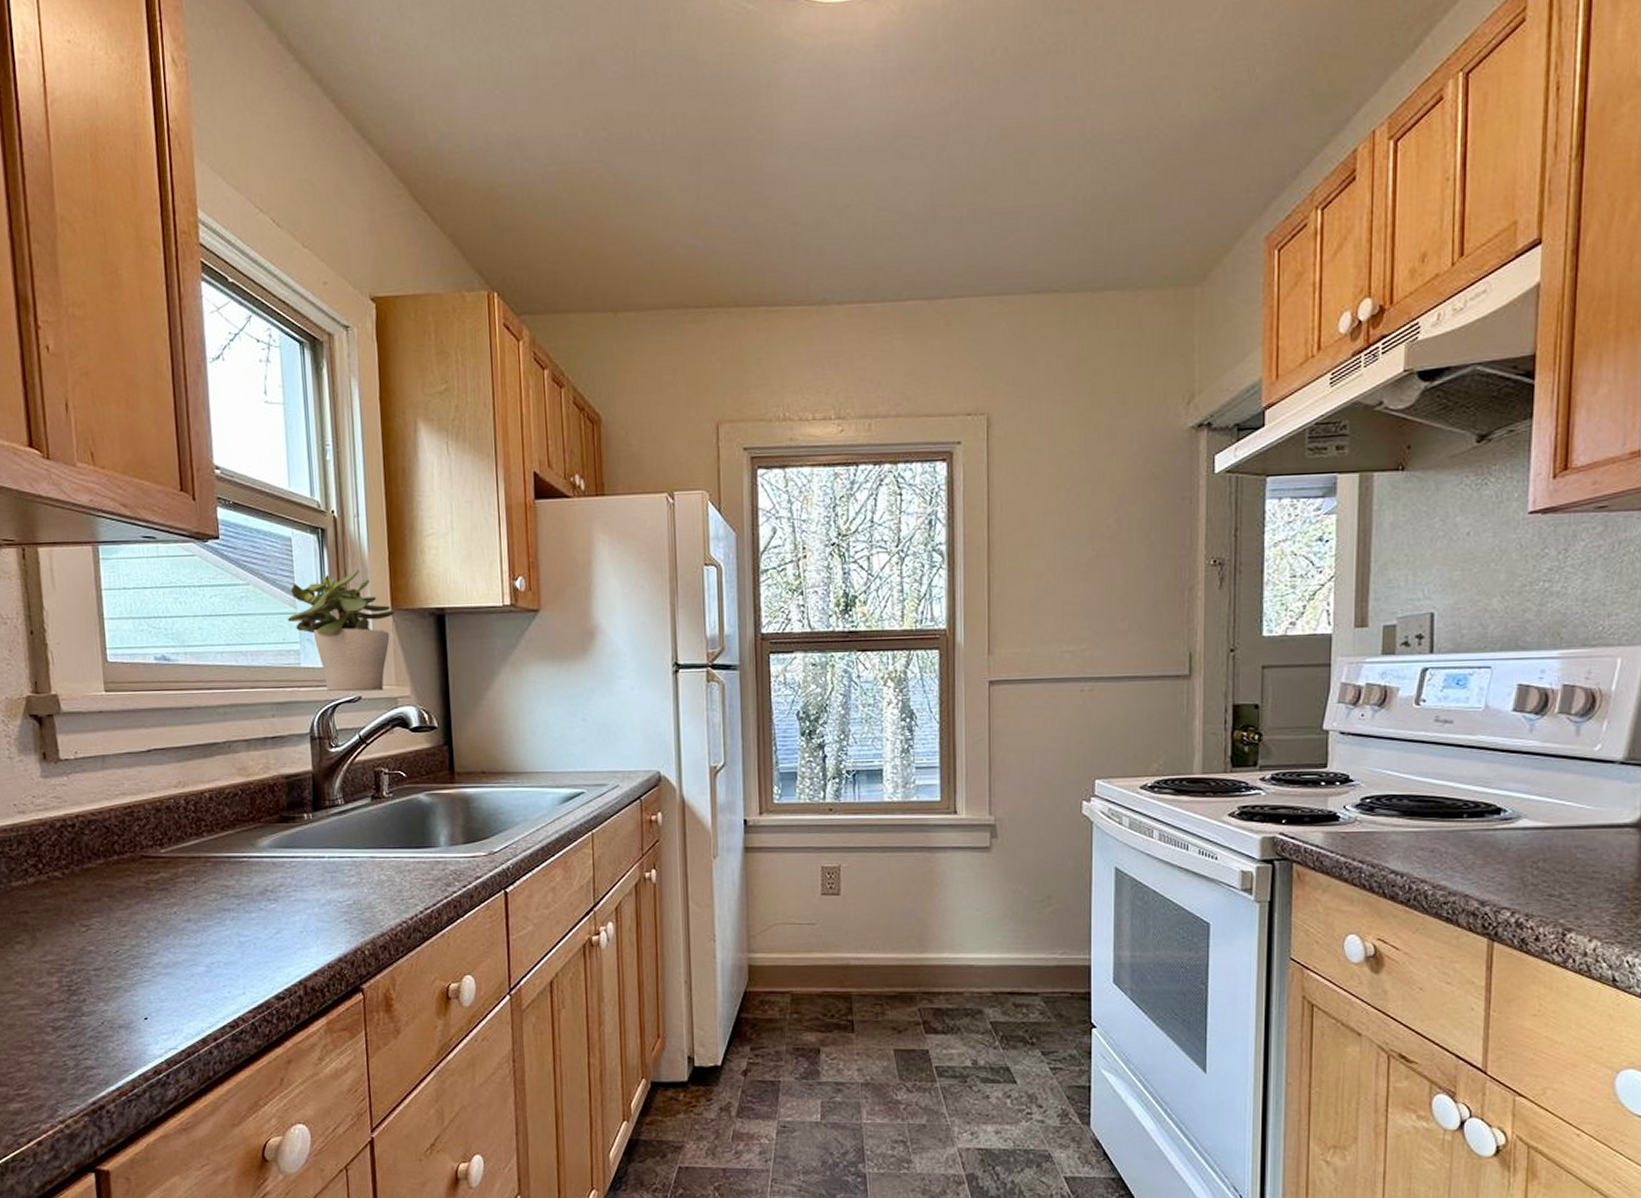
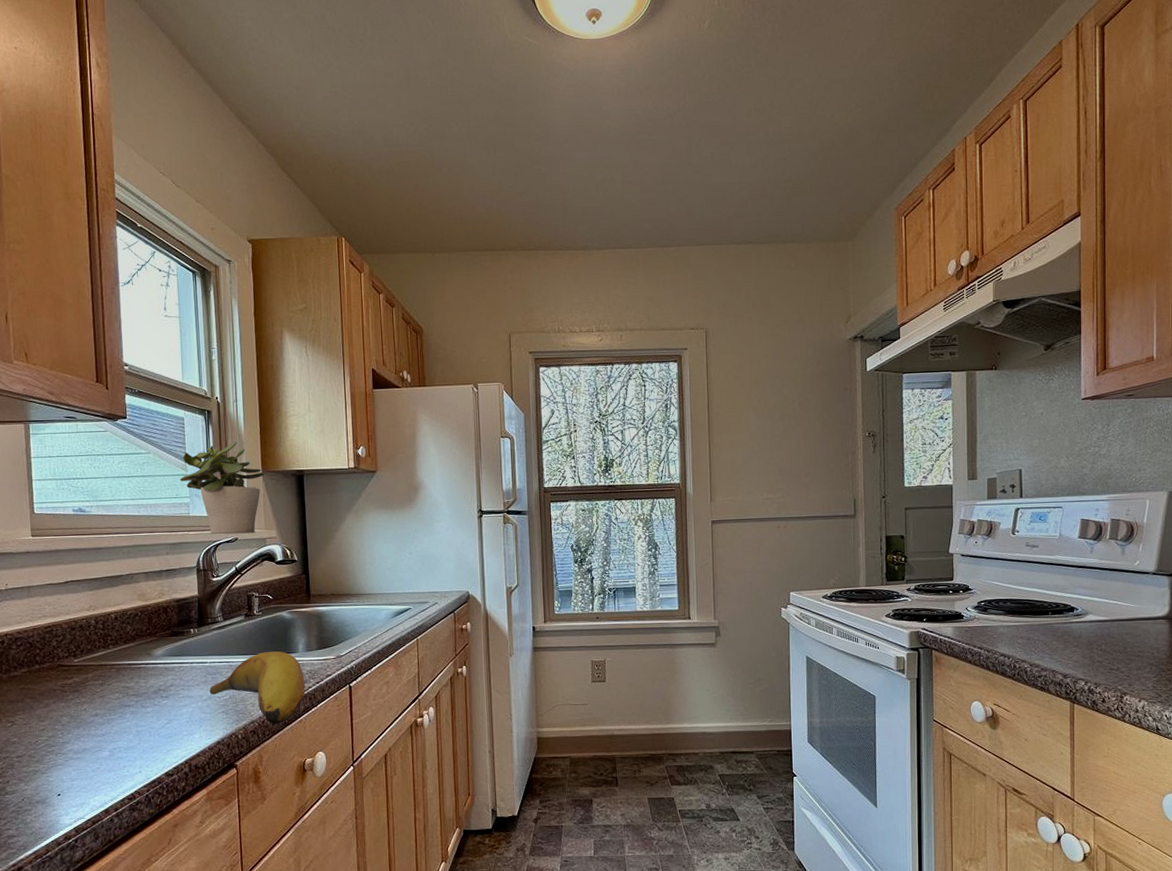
fruit: none [328,844,449,938] -> present [210,651,305,724]

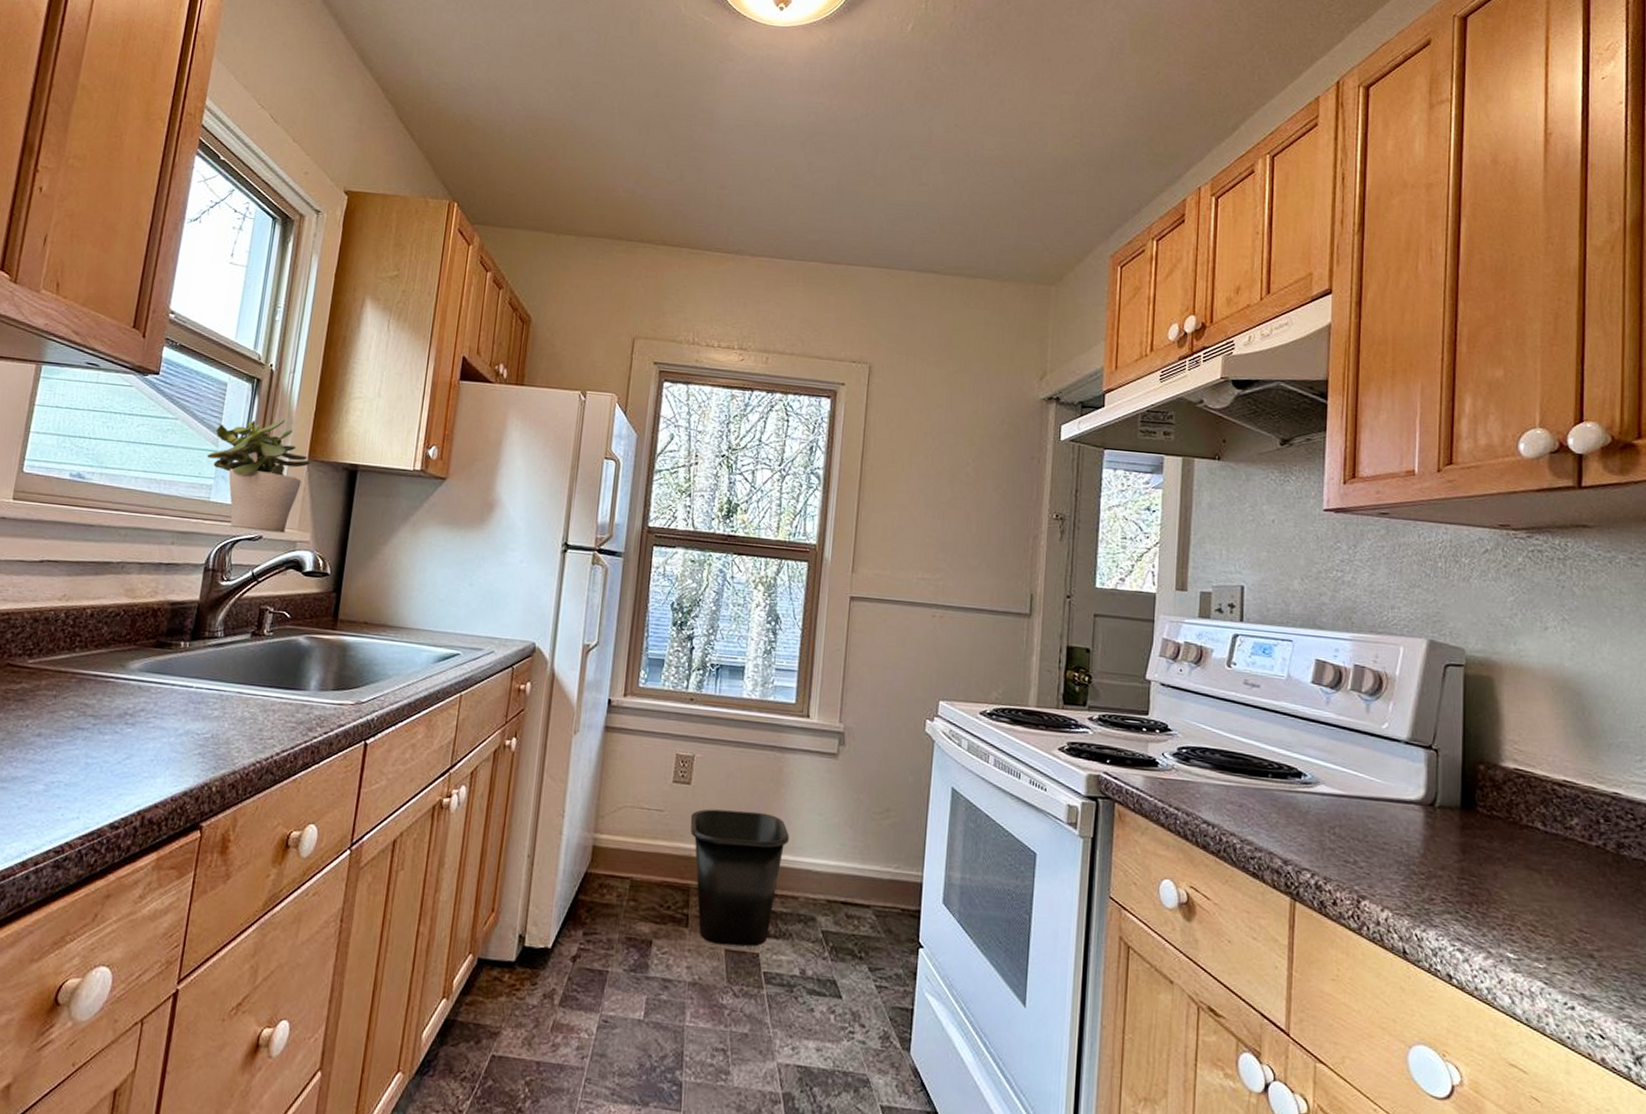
fruit: present [210,651,305,724] -> none [188,683,310,780]
waste bin: none [609,695,686,795] -> present [690,809,789,947]

